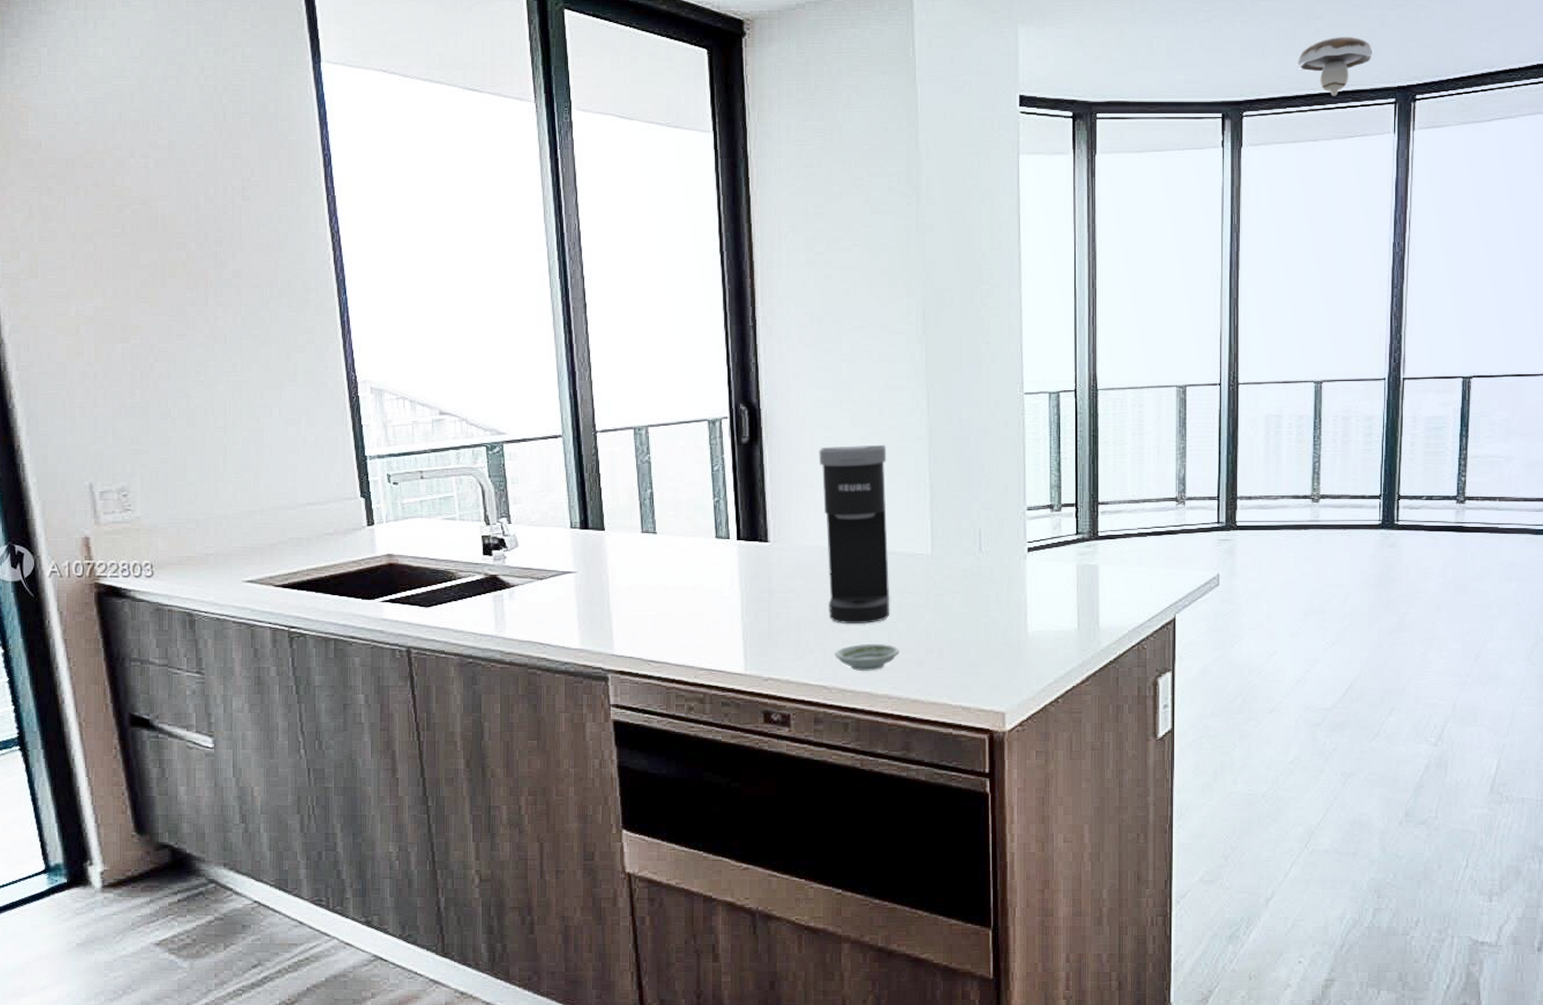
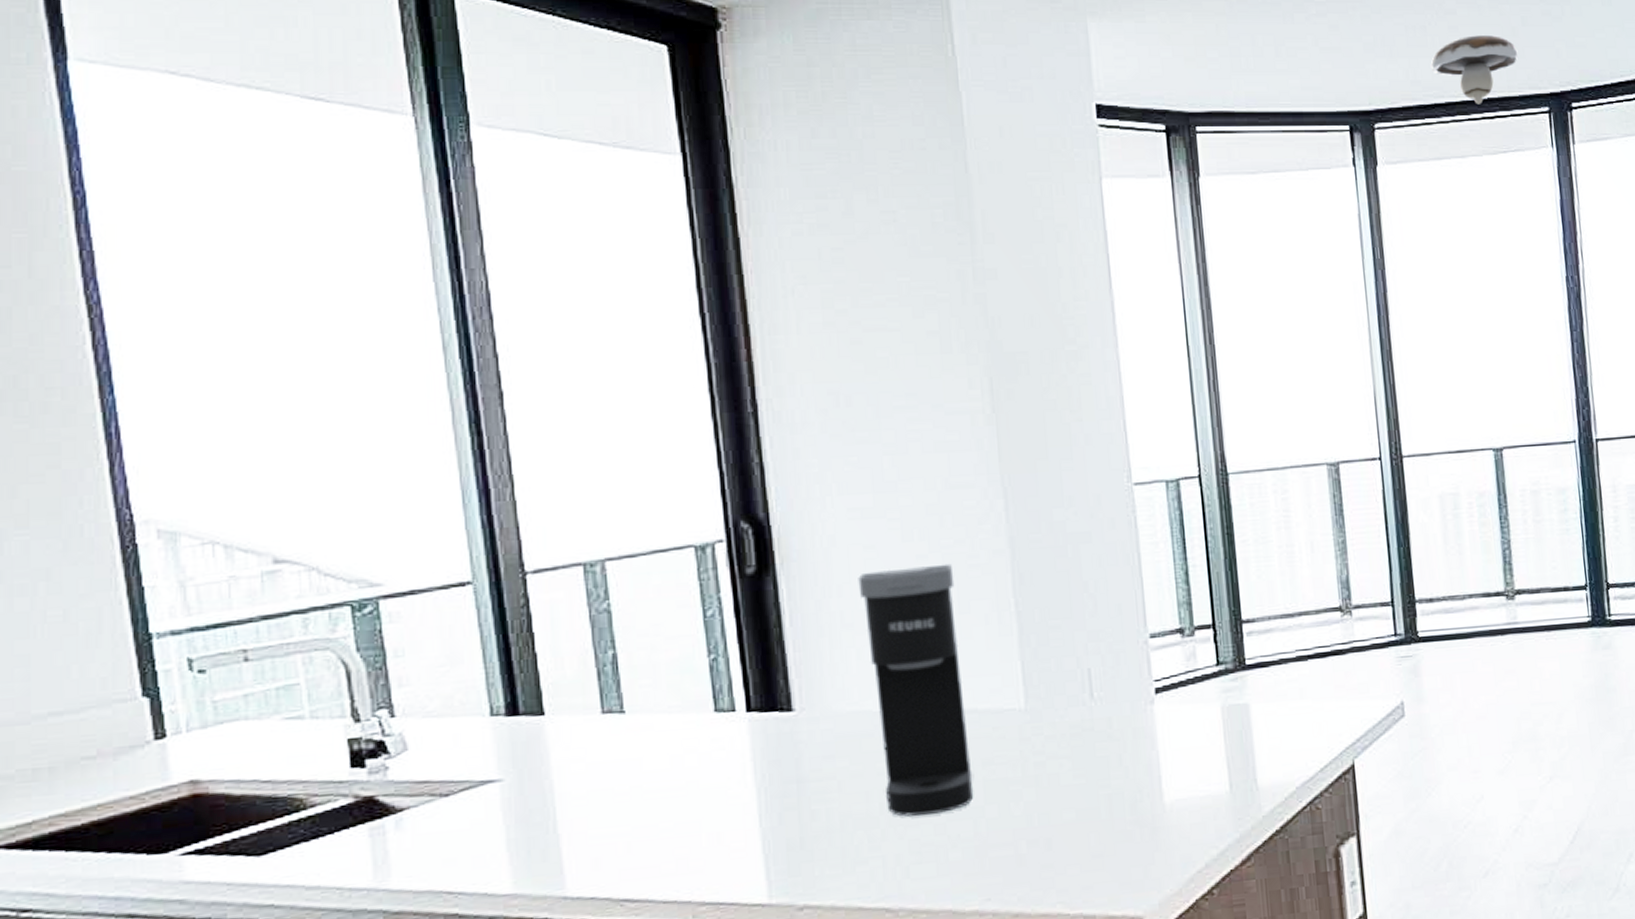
saucer: present [835,643,899,672] -> none [899,839,991,882]

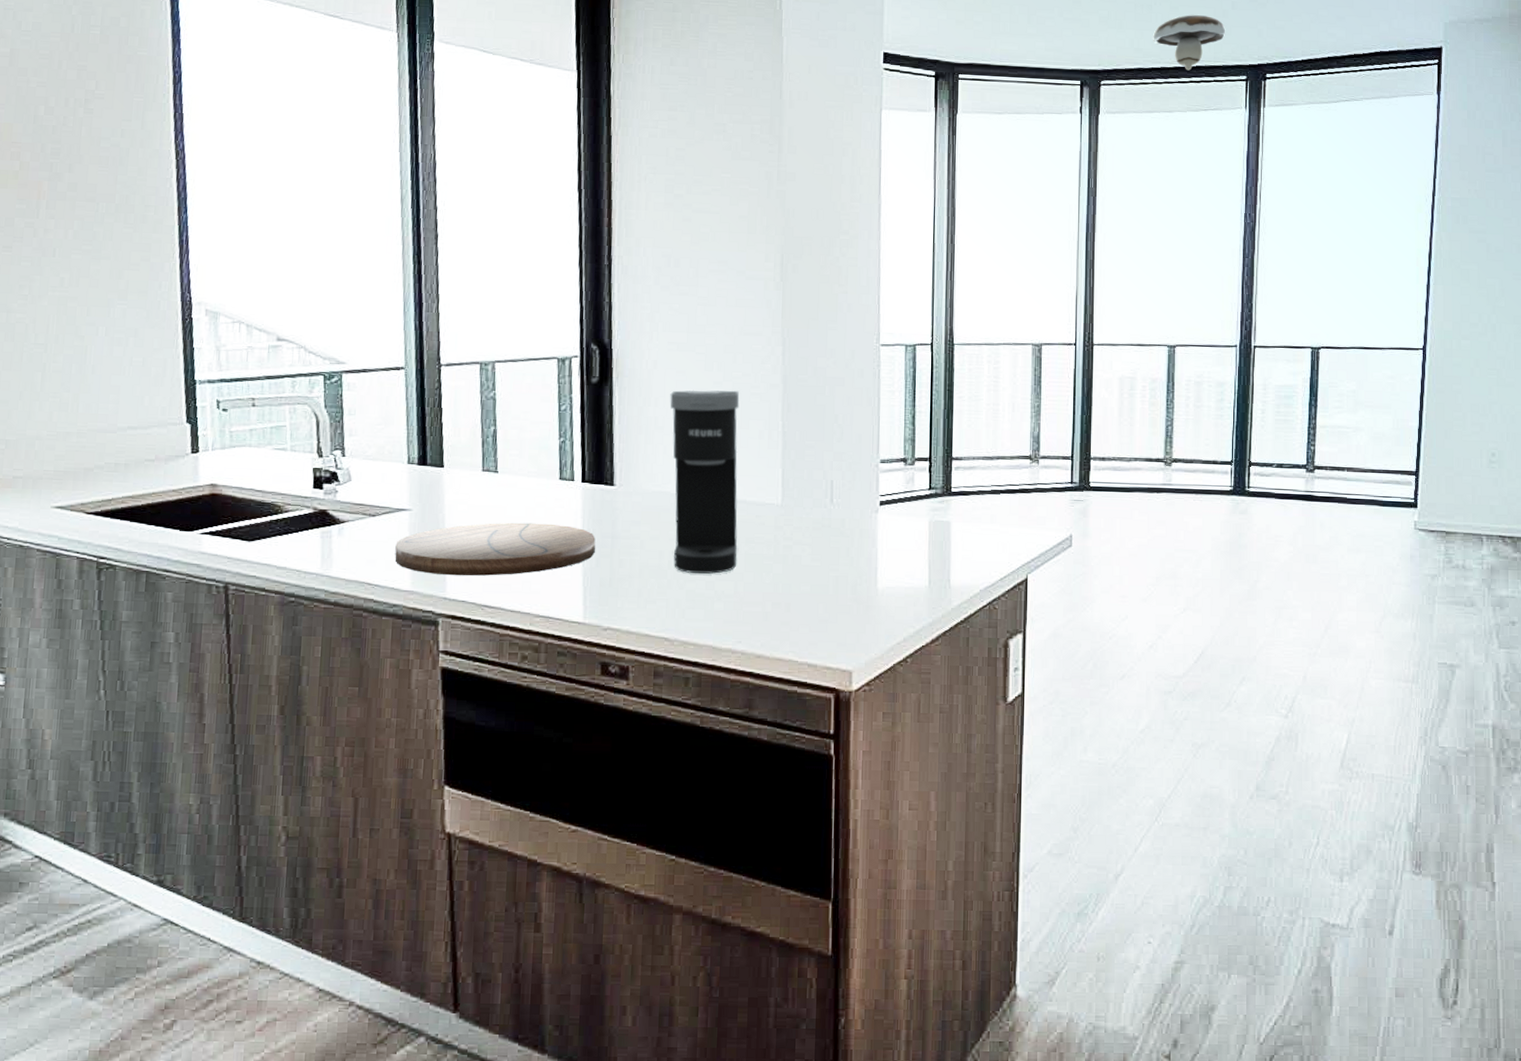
cutting board: none [483,773,775,867] -> present [395,522,596,576]

